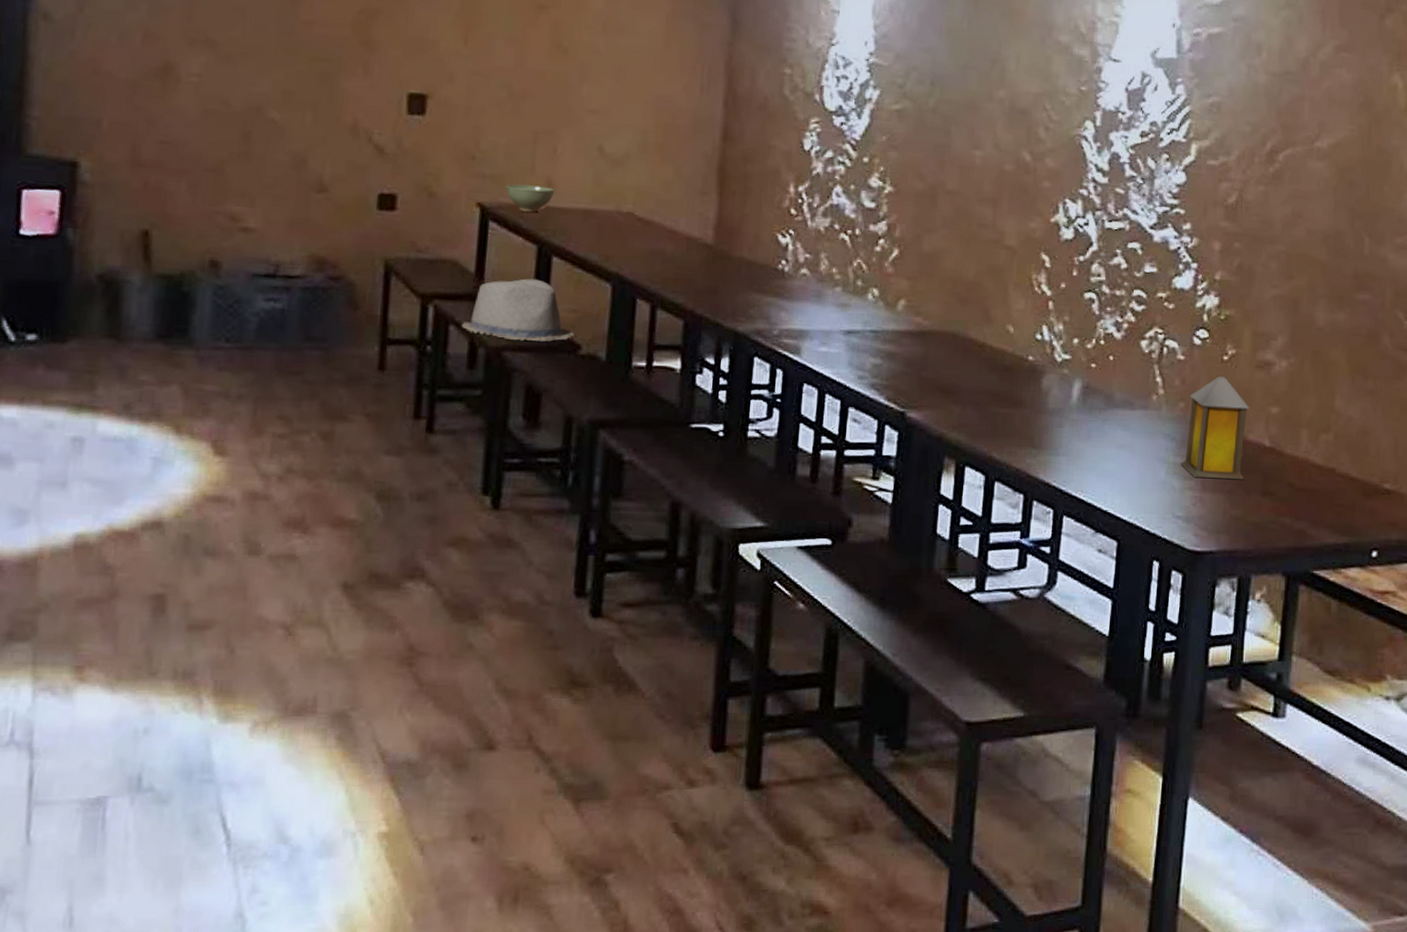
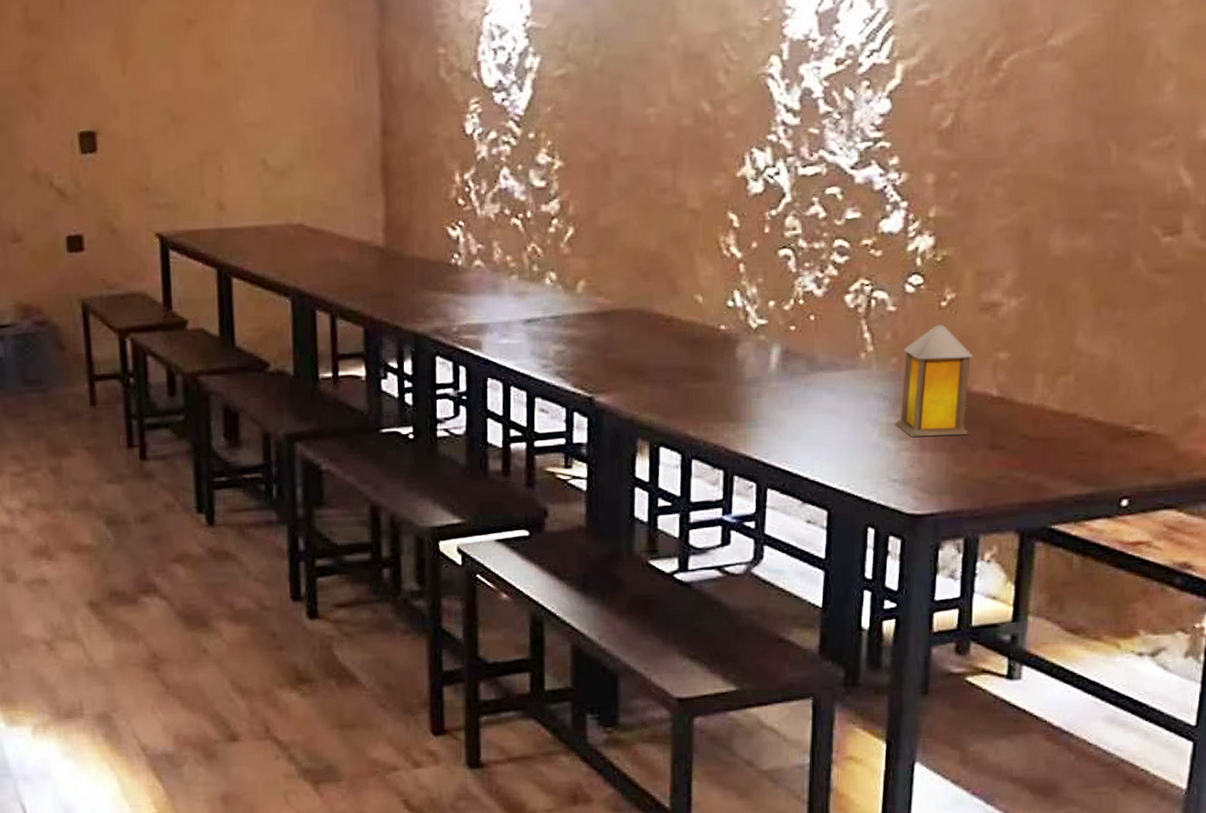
hat: present [462,278,575,342] -> none [158,302,263,365]
bowl: present [505,184,555,212] -> none [179,208,226,237]

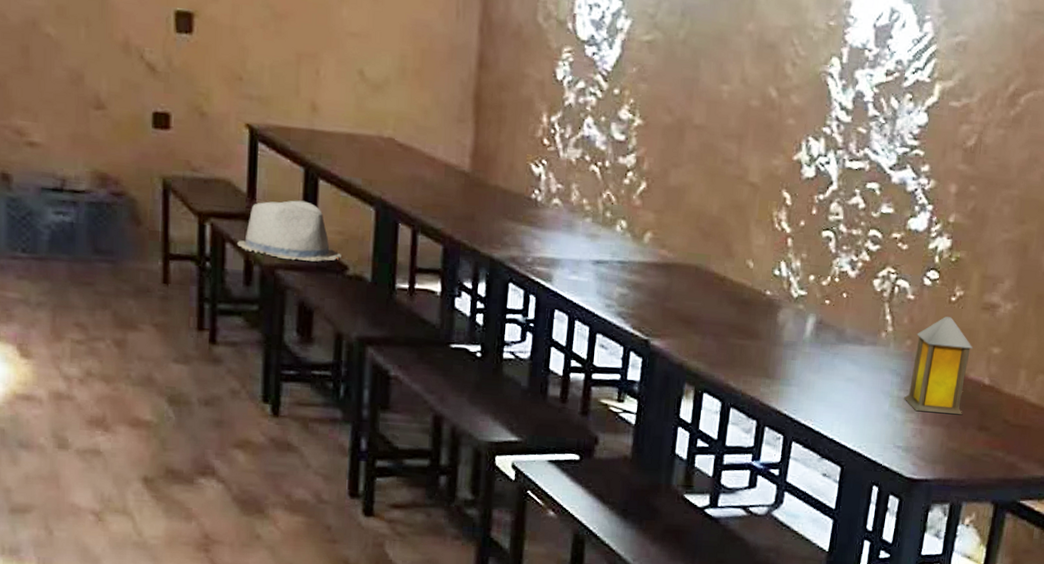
hat: none [158,302,263,365] -> present [237,200,343,262]

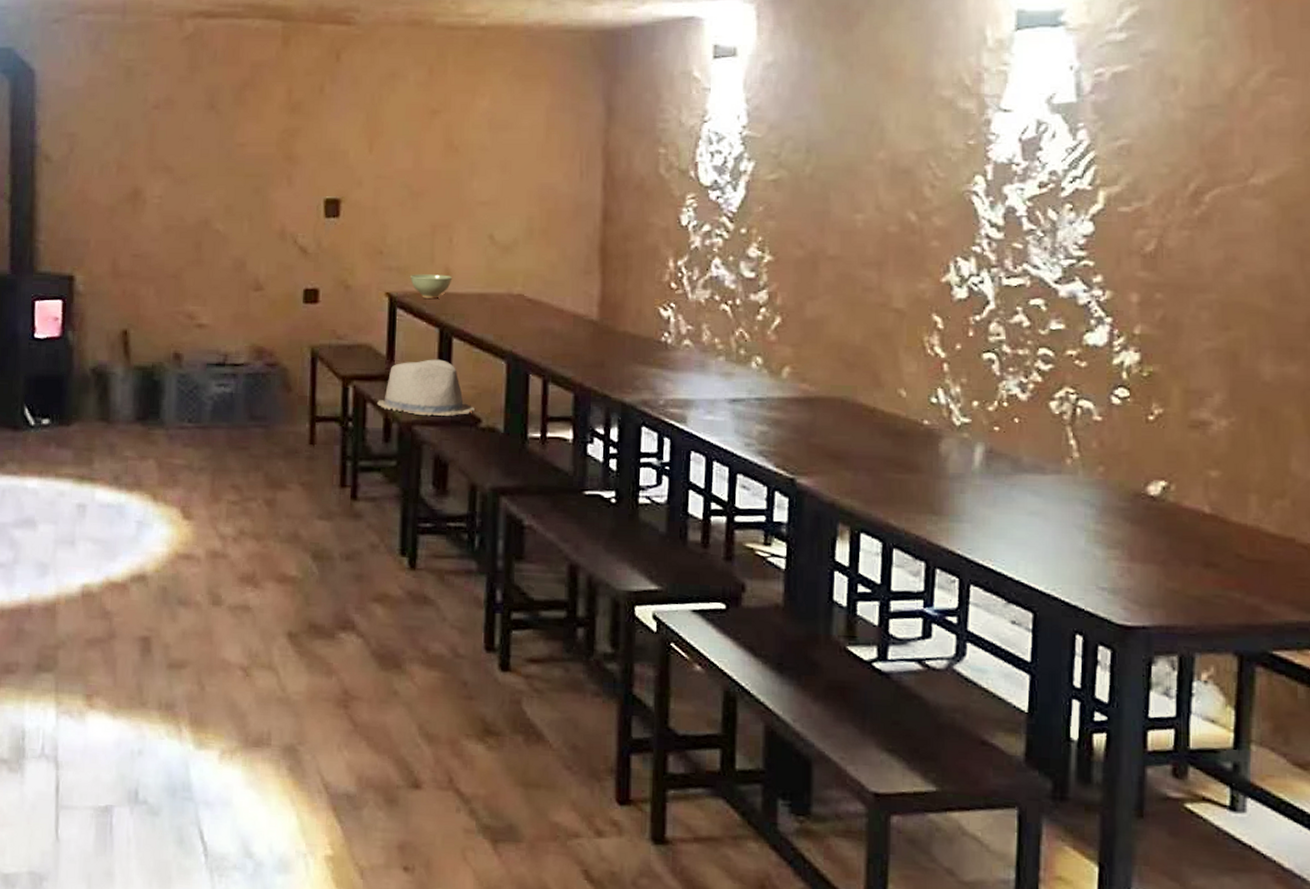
bowl: none [272,106,319,135] -> present [409,274,453,299]
lantern: present [904,317,973,415] -> none [1103,438,1184,550]

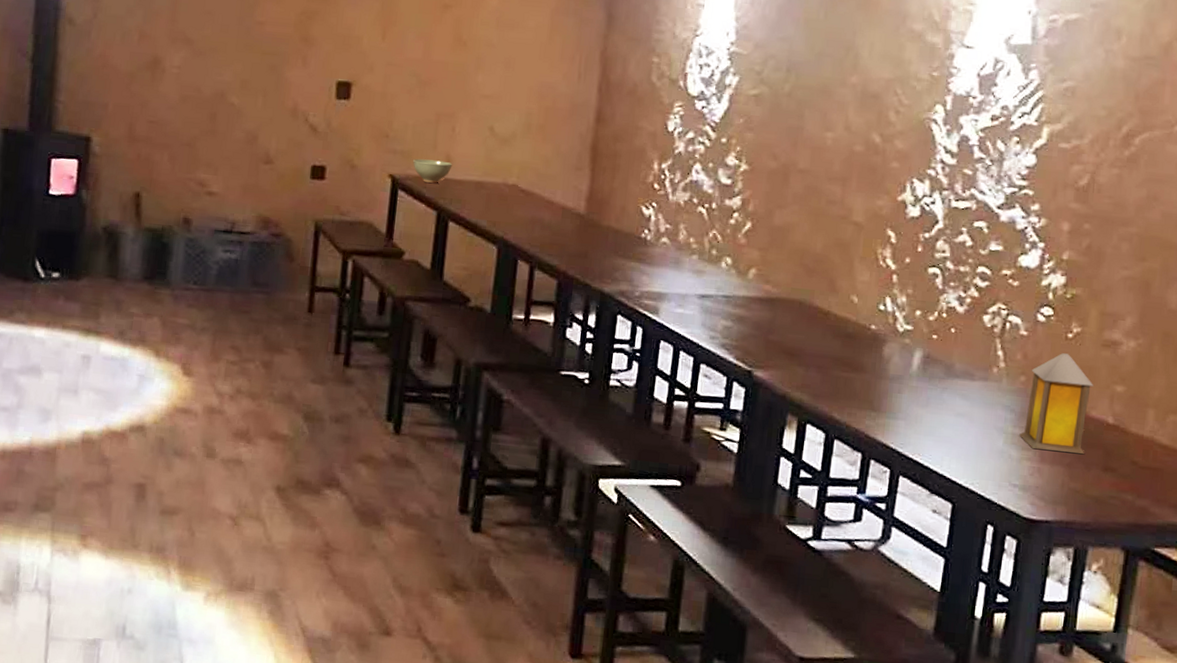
hat: present [377,359,476,416] -> none [374,239,466,294]
lantern: none [1103,438,1184,550] -> present [1019,353,1094,455]

